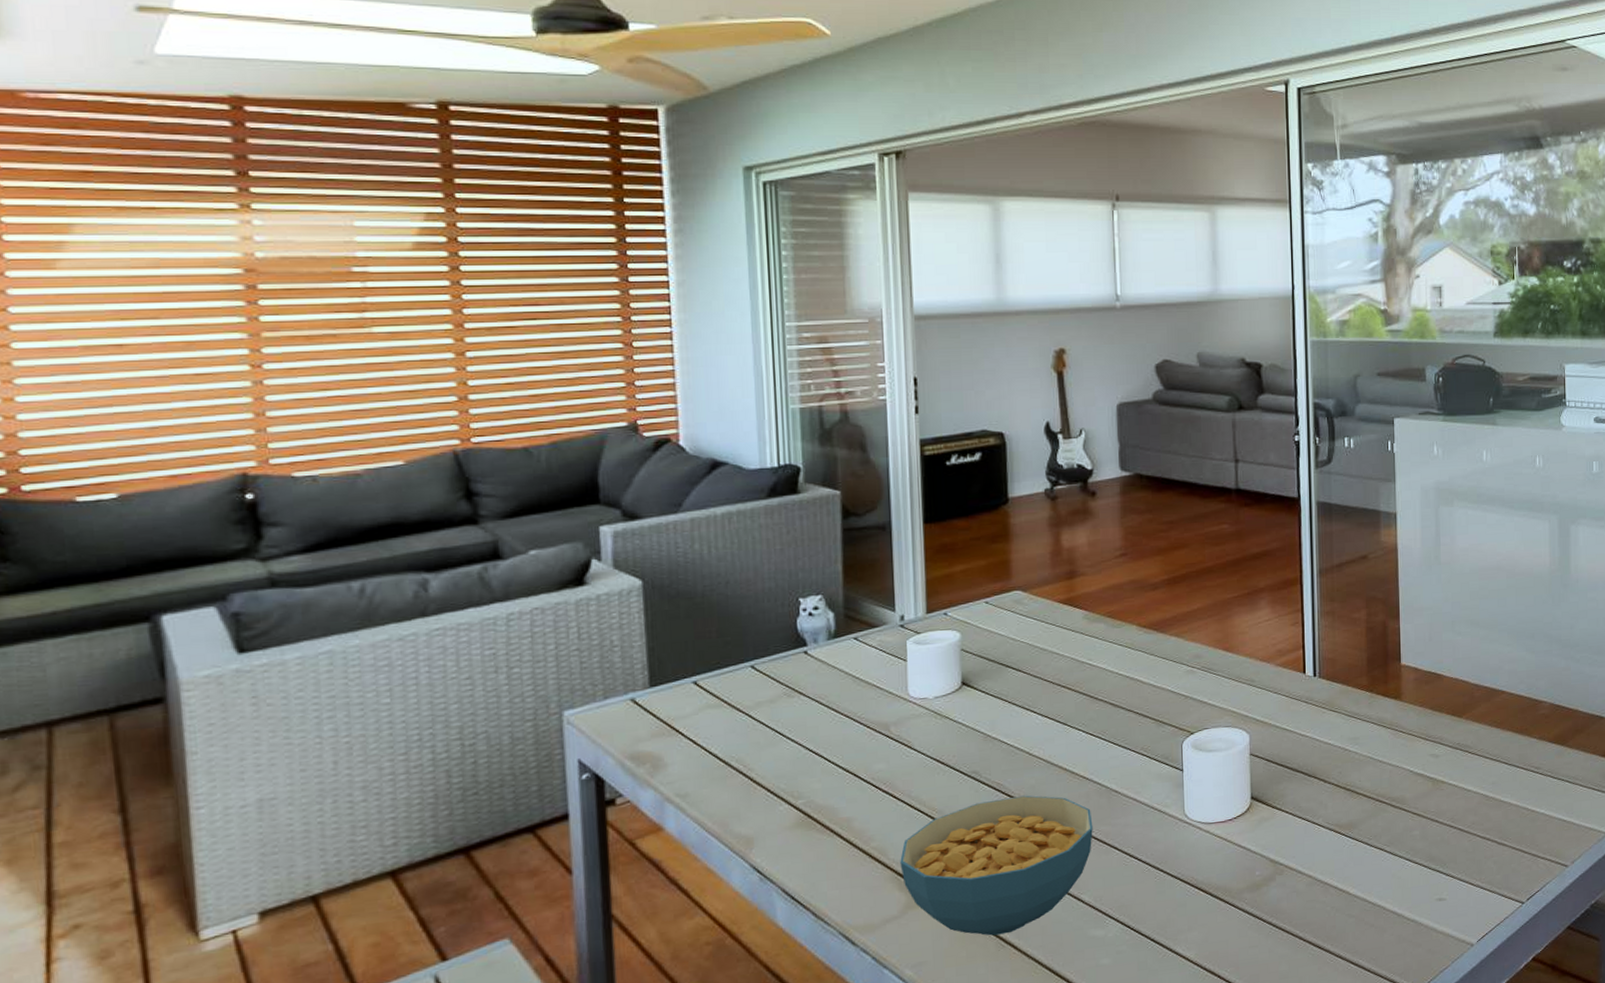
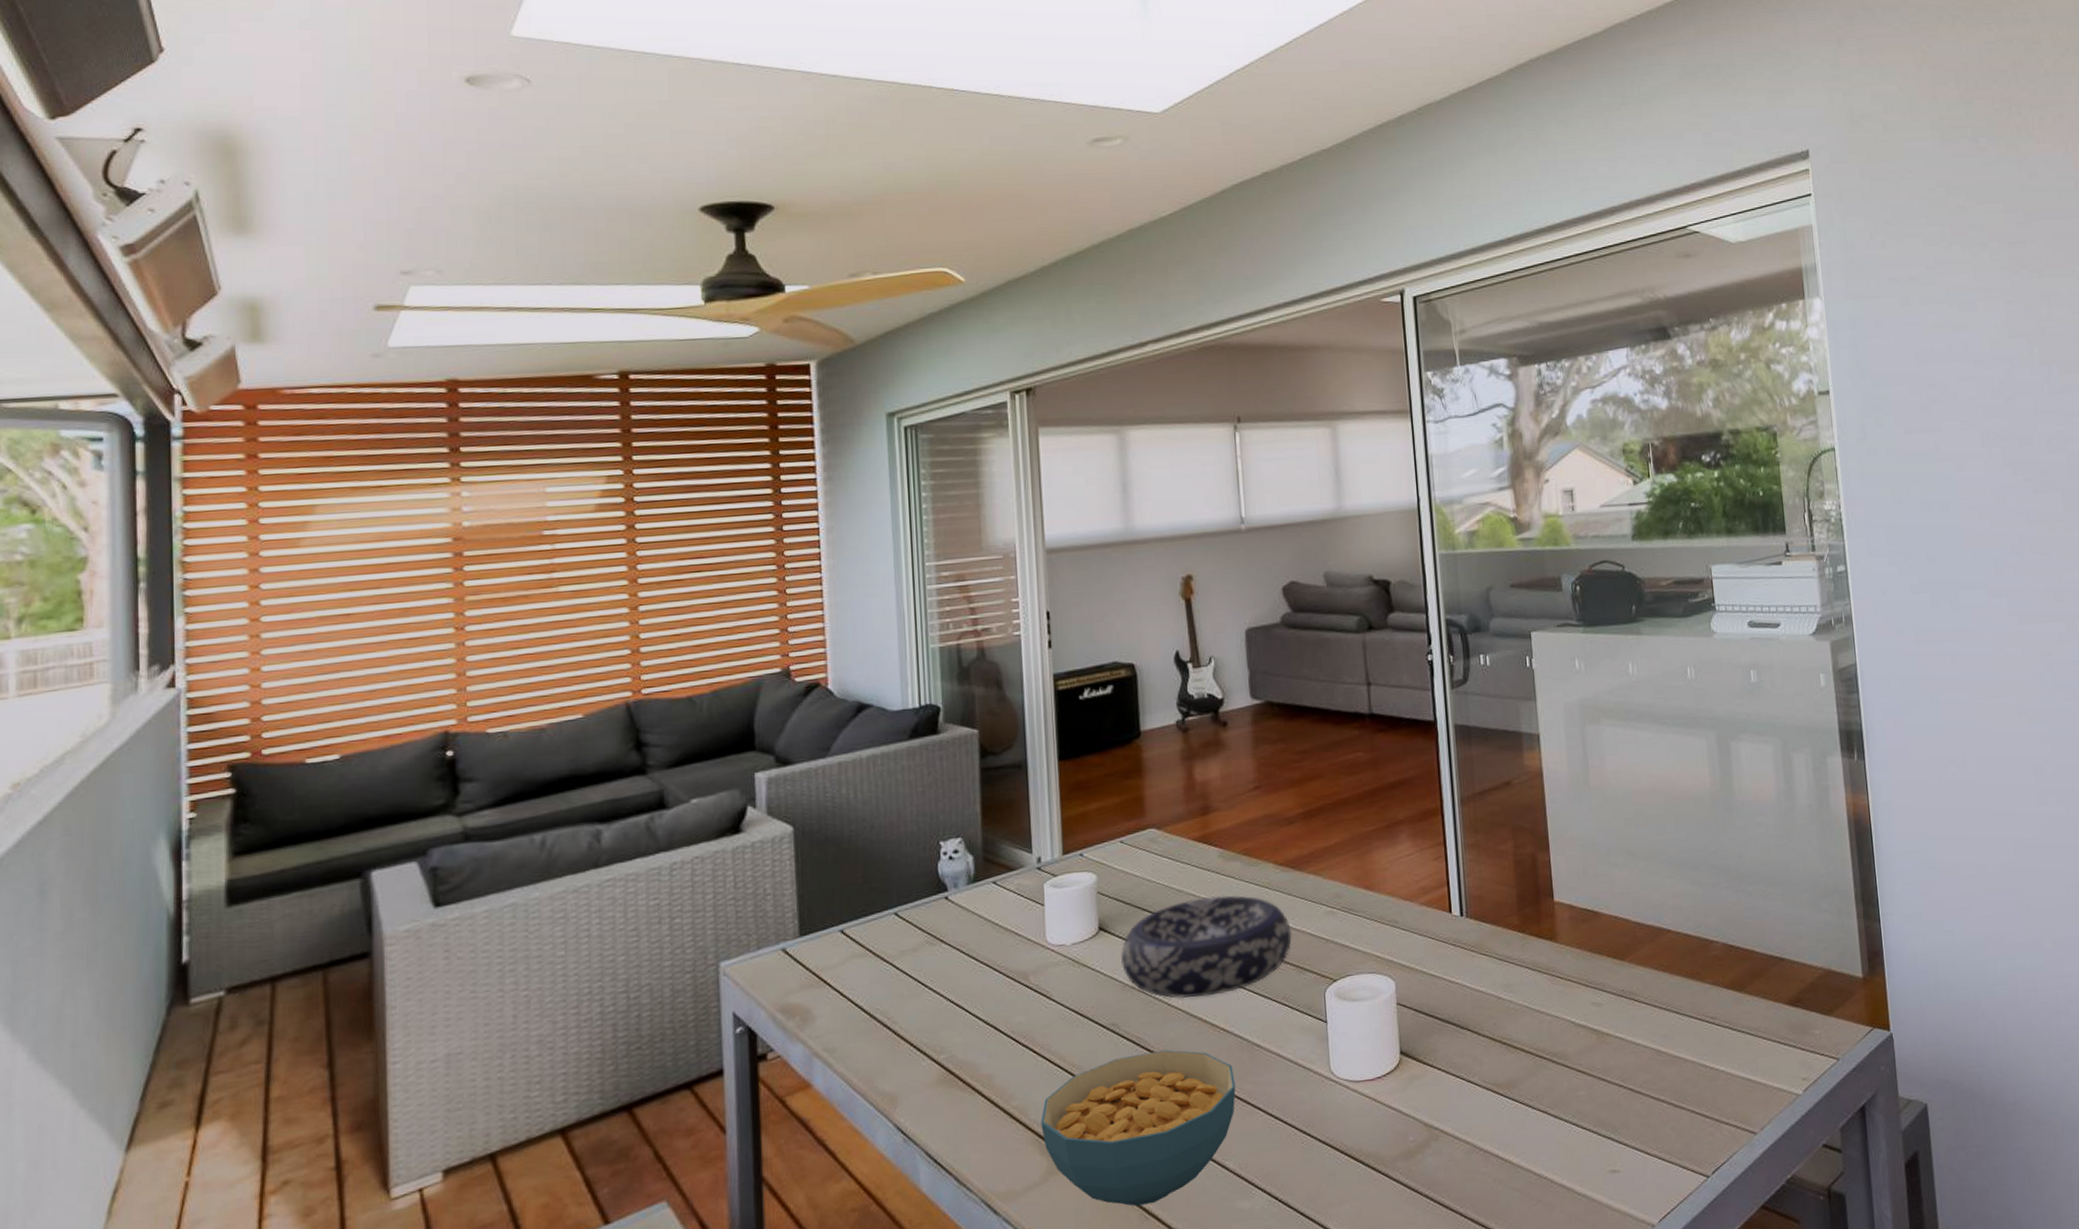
decorative bowl: none [983,654,1153,749] -> present [1120,895,1293,999]

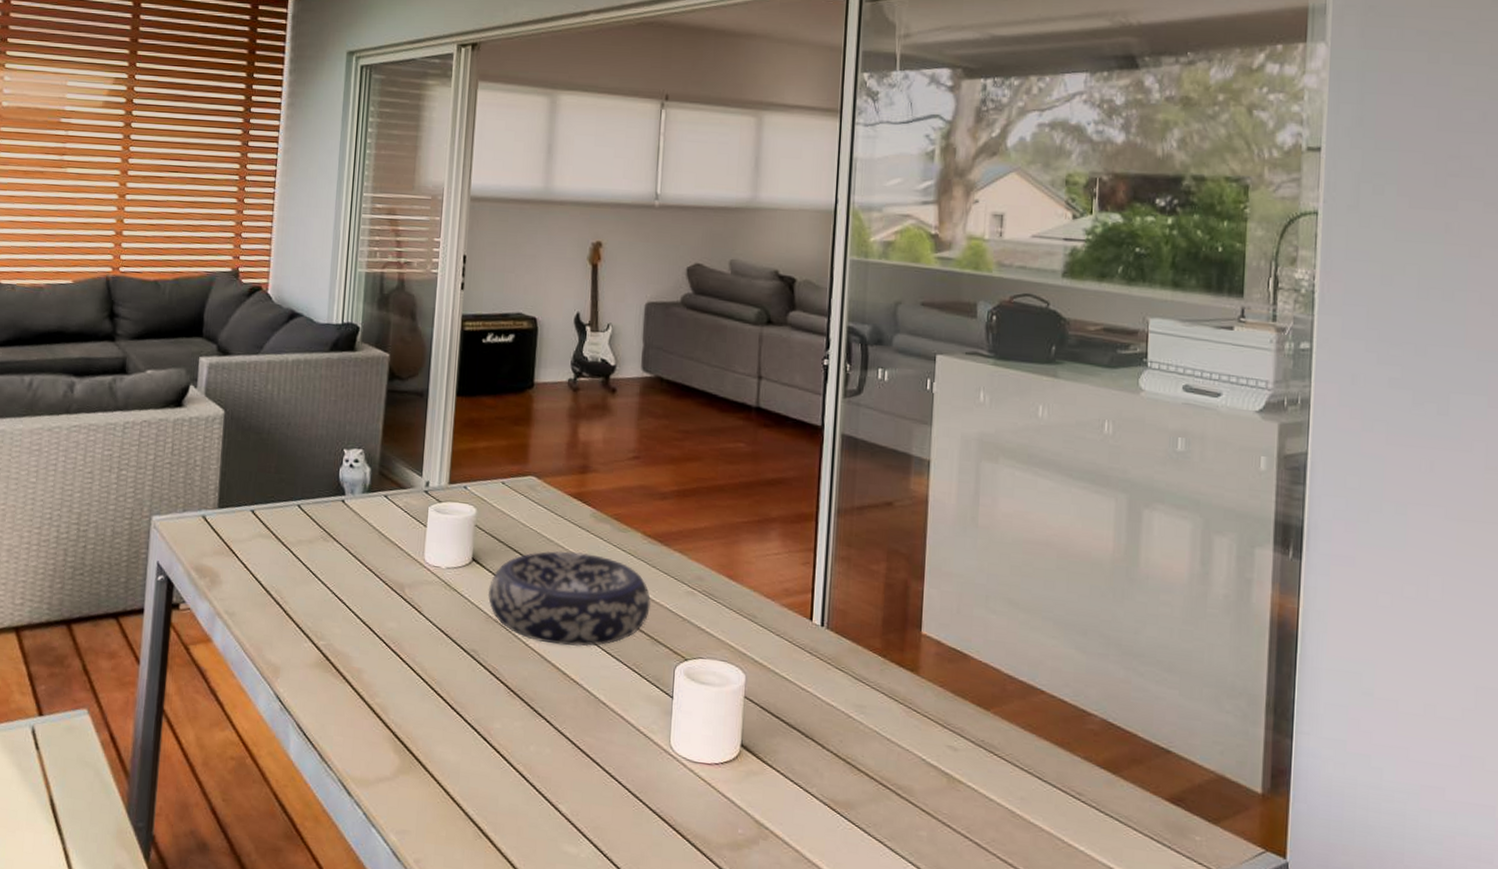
cereal bowl: present [1041,1049,1236,1206] -> none [398,682,578,825]

